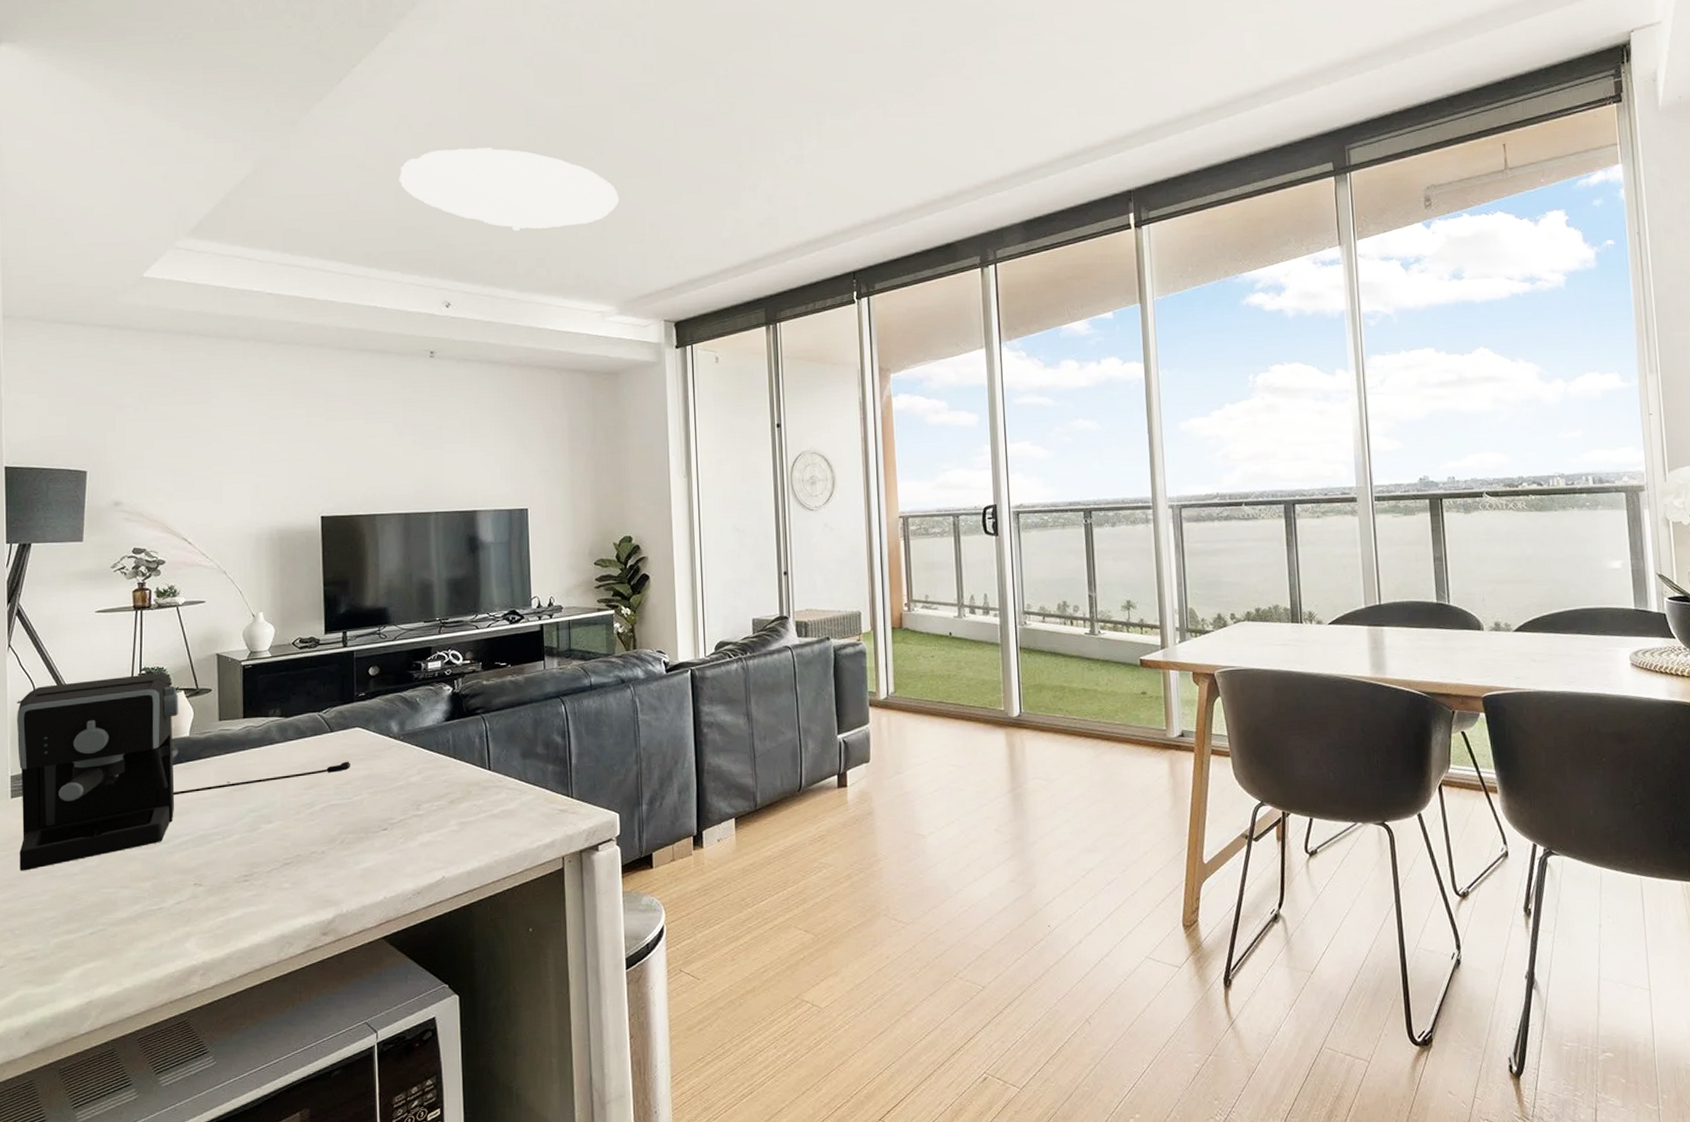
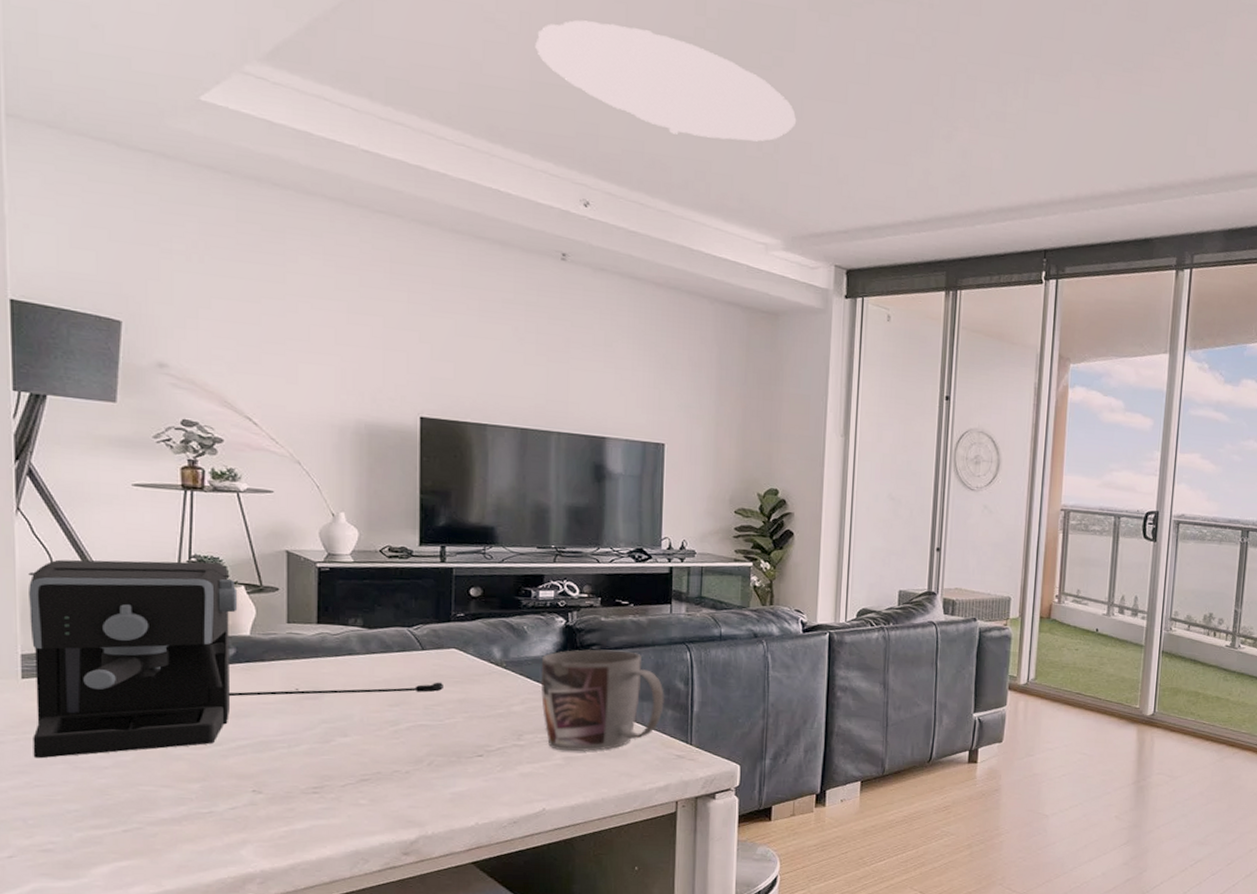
mug: none [433,711,545,817] -> present [540,649,664,752]

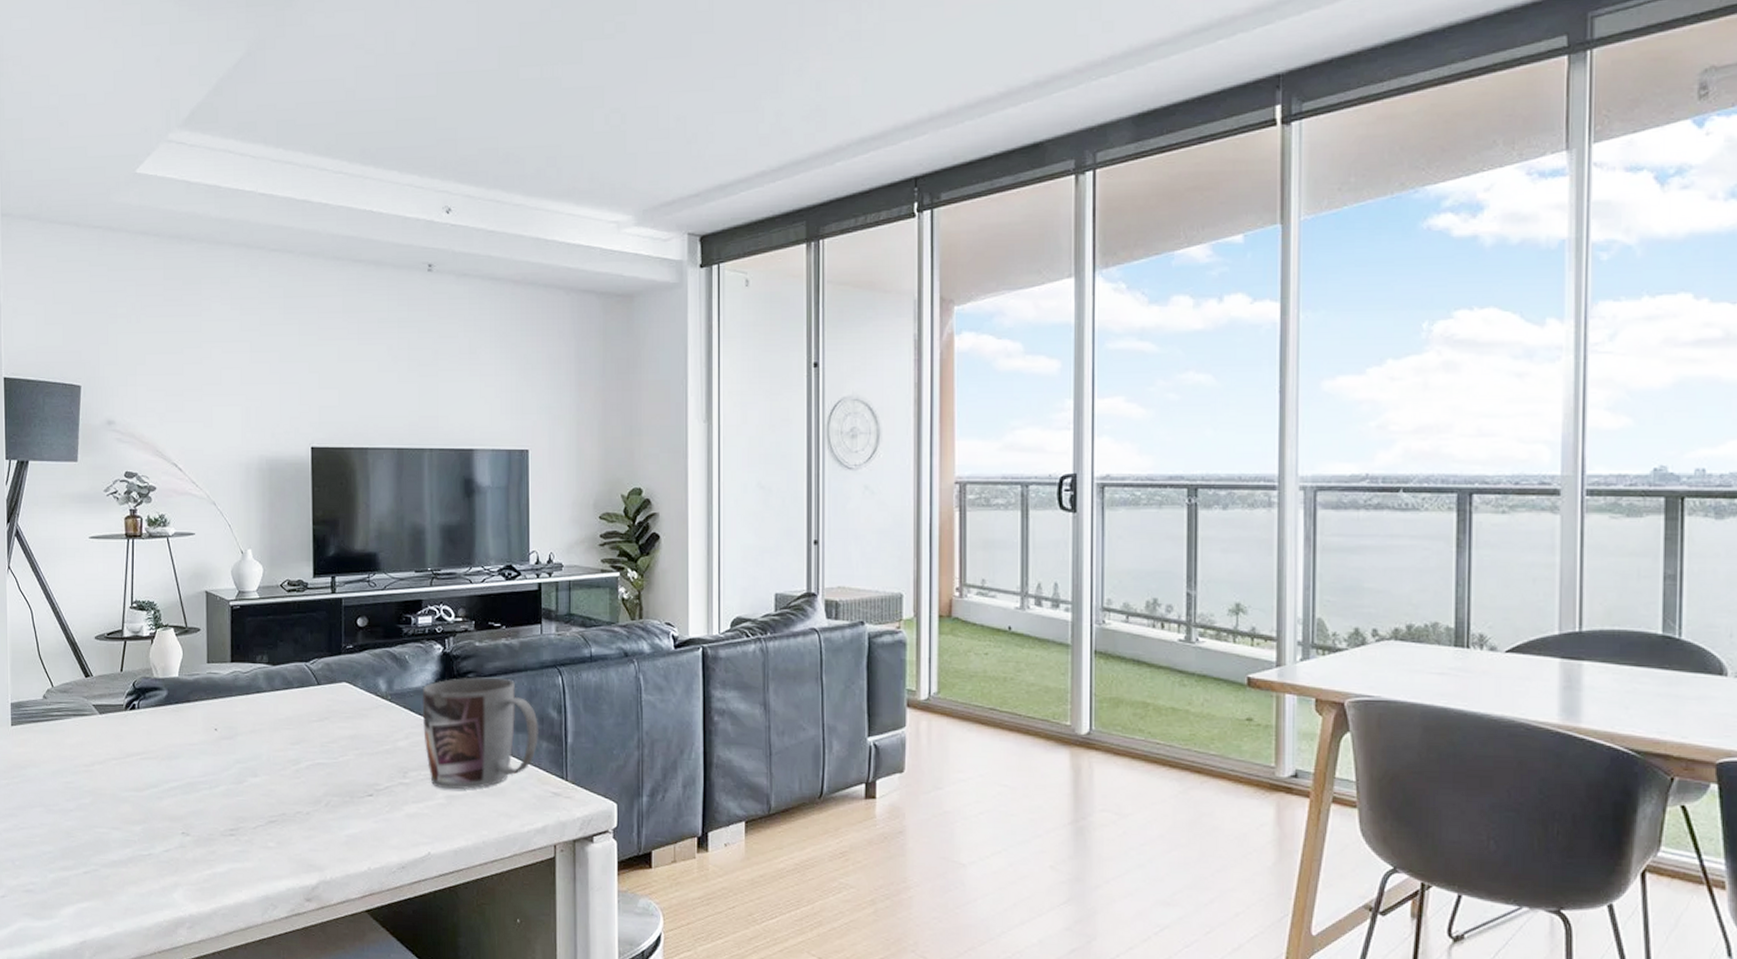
coffee maker: present [28,559,443,759] -> none [16,607,337,802]
ceiling light: present [535,20,797,142] -> none [399,23,642,124]

